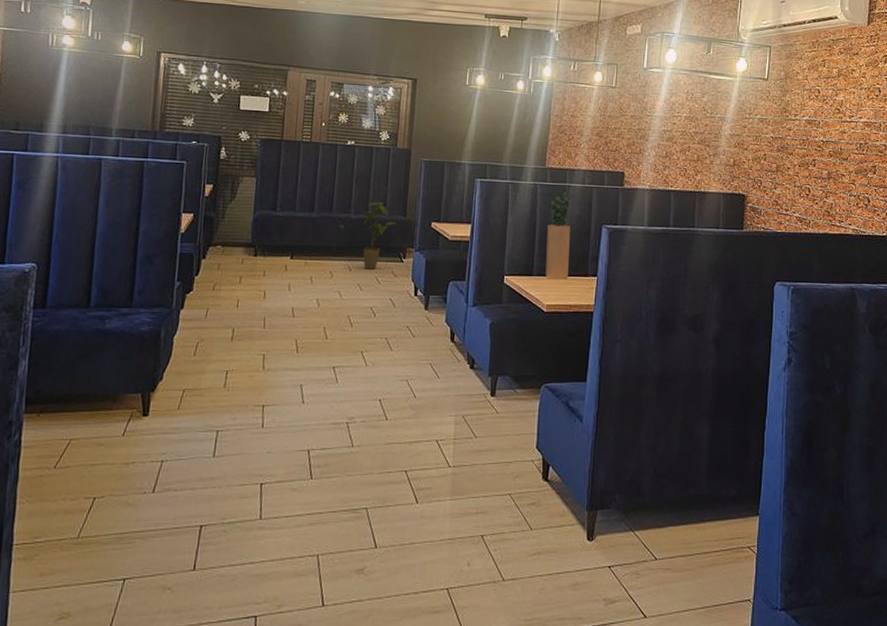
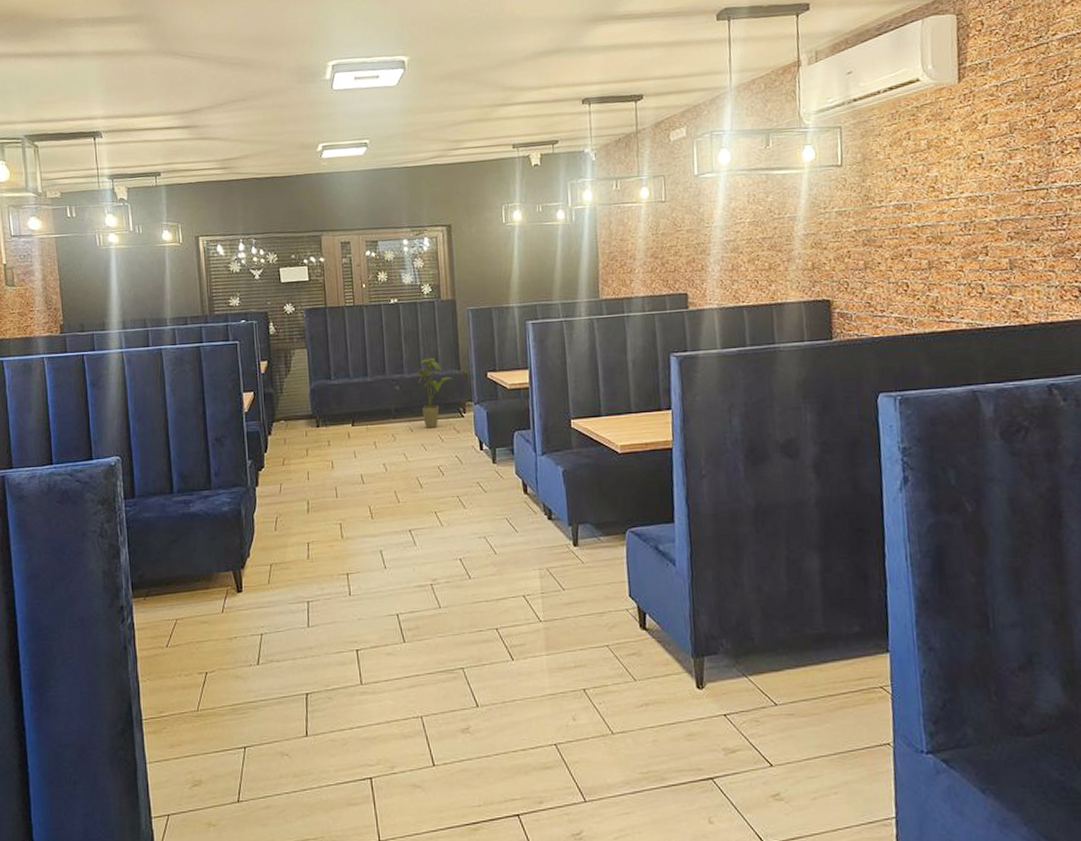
vase: present [545,188,570,280] -> none [609,318,640,419]

